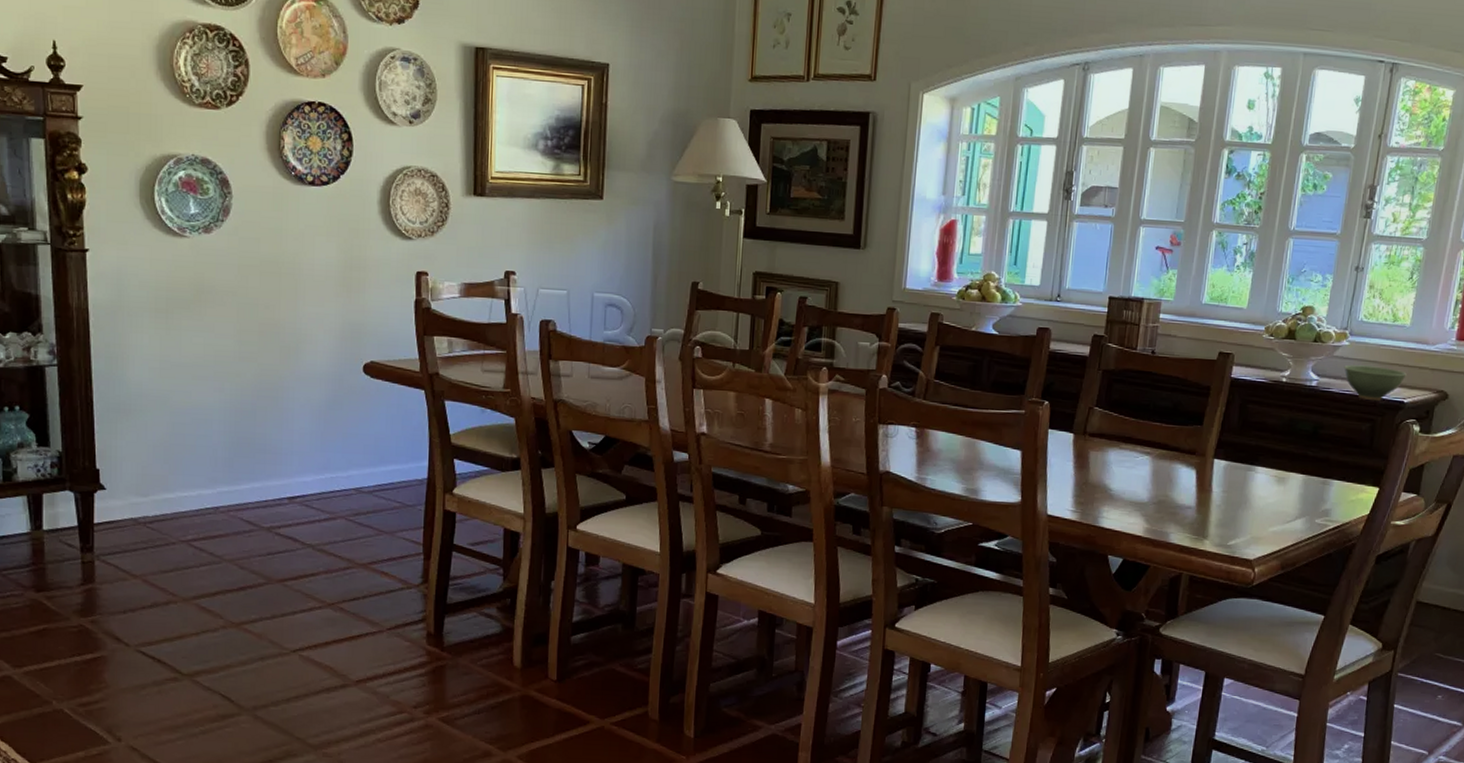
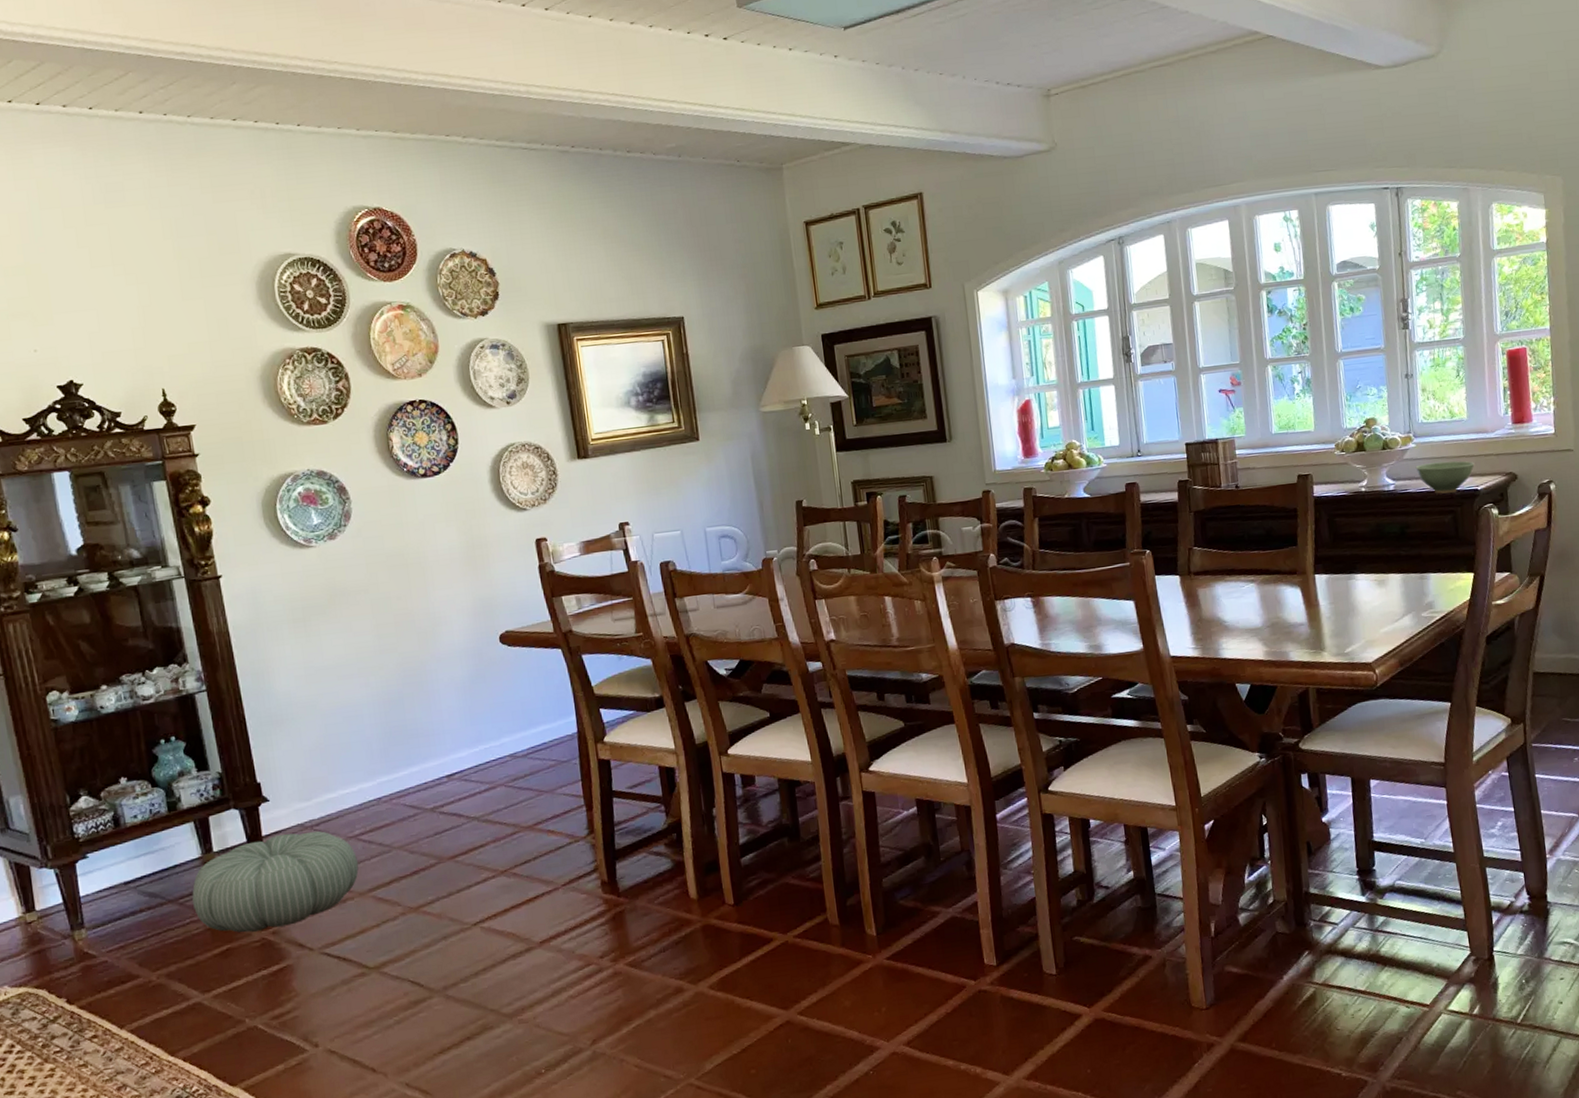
pouf: none [16,525,186,617] -> present [192,831,359,933]

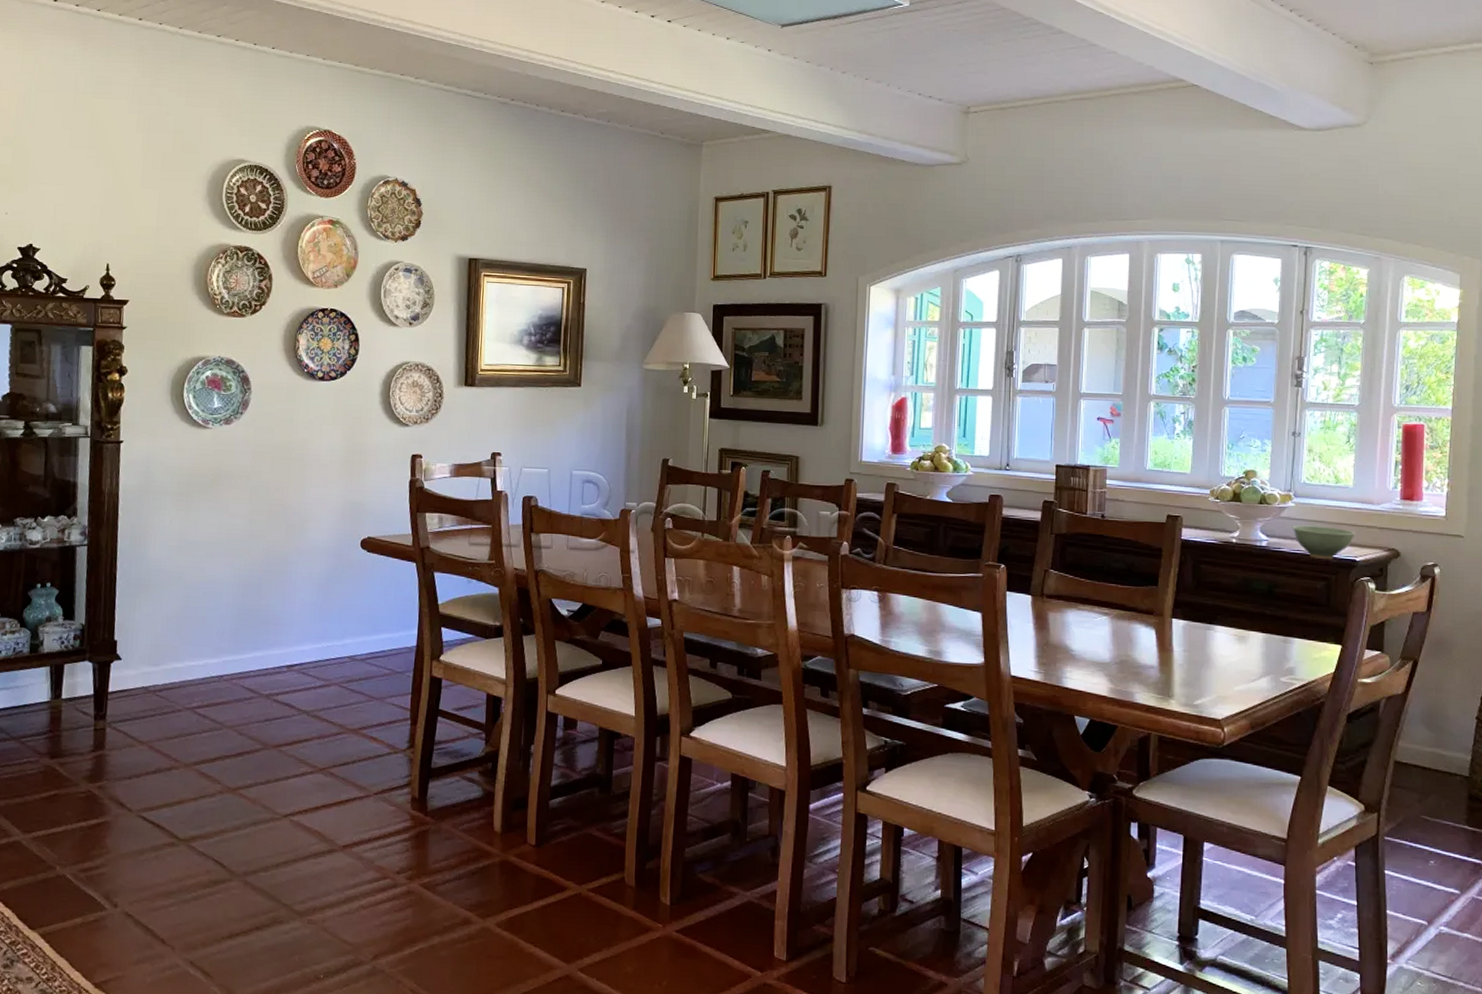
pouf: present [192,831,359,933] -> none [33,694,190,783]

